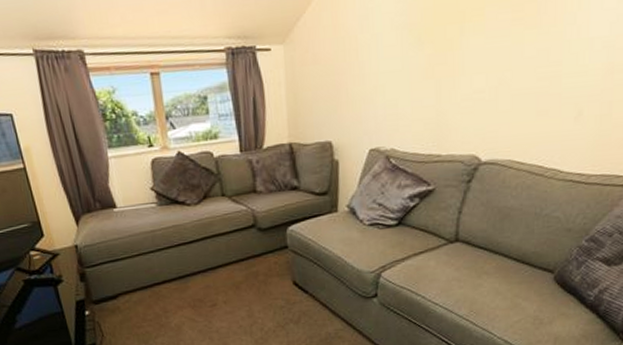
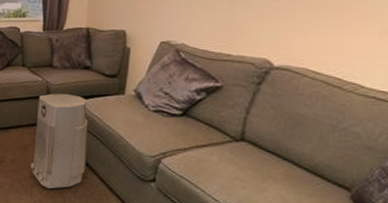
air purifier: none [245,219,306,325] -> present [30,93,88,190]

